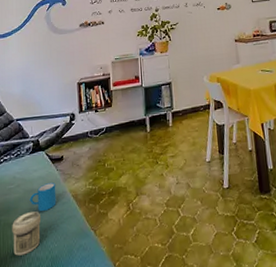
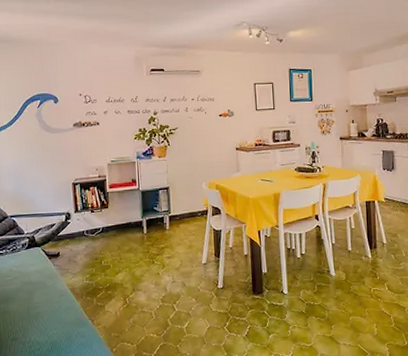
jar: present [12,211,41,256] -> none [11,302,40,340]
mug: present [29,182,57,212] -> none [27,276,54,303]

